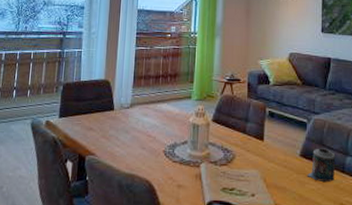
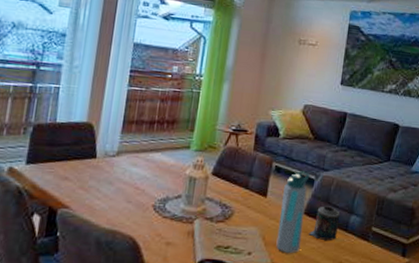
water bottle: none [277,115,303,196] -> present [276,171,311,254]

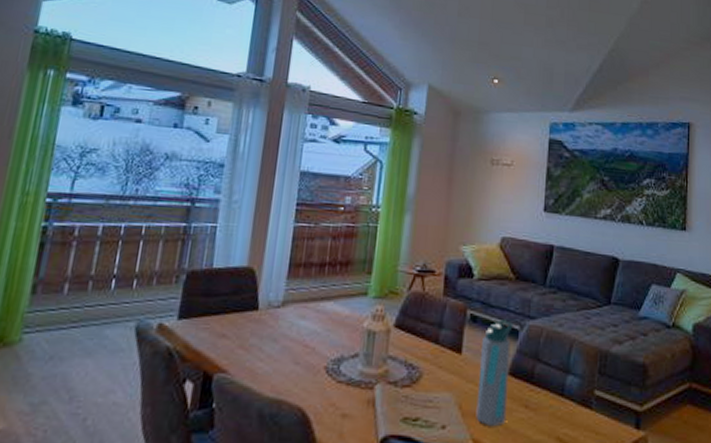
candle: present [308,206,340,240] -> none [515,363,554,408]

